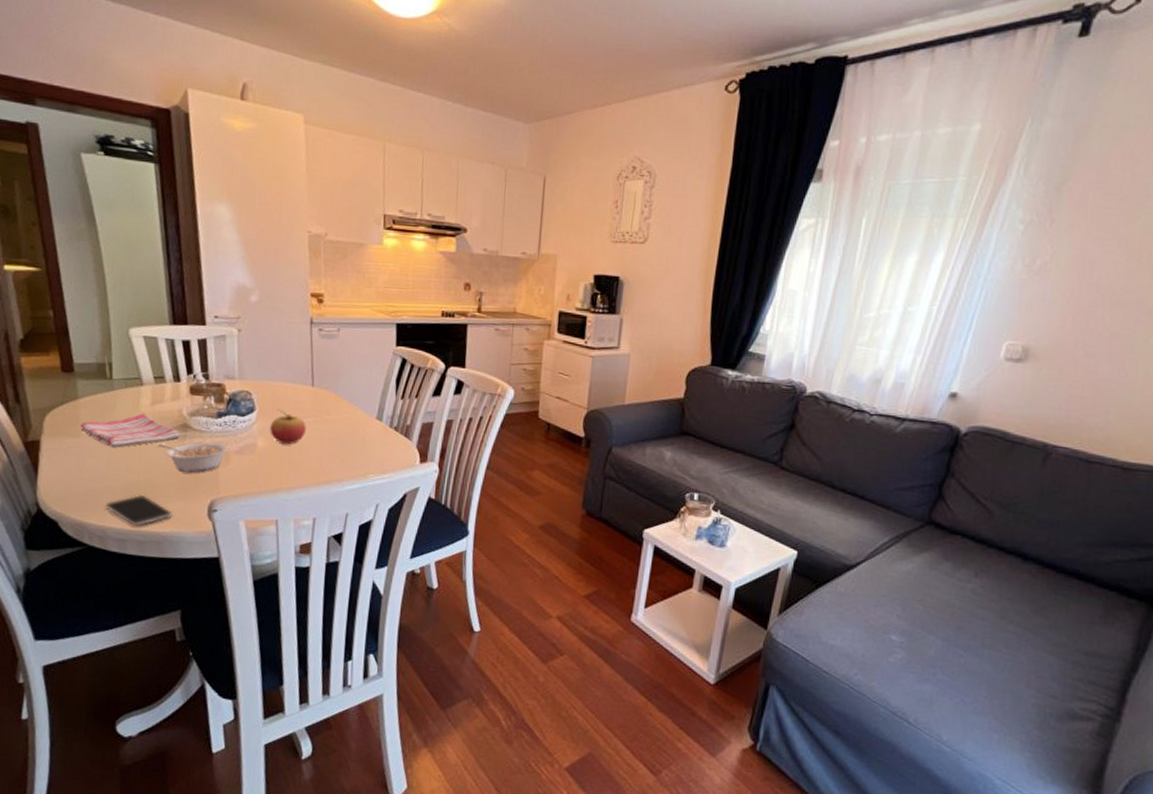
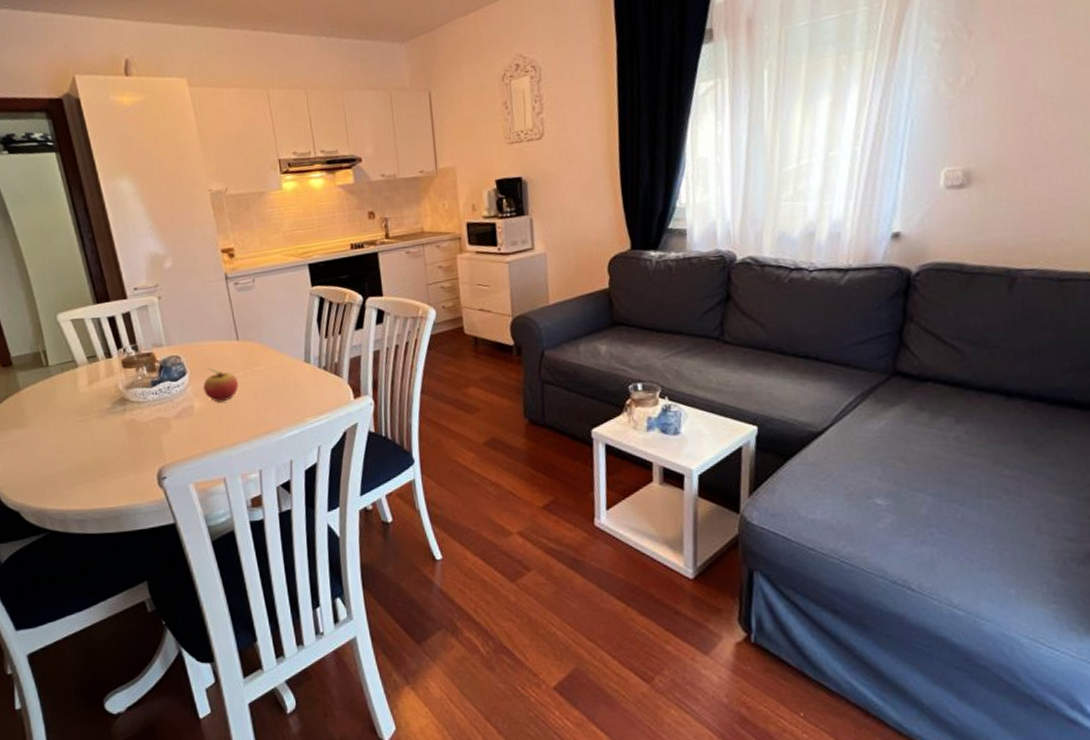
dish towel: present [80,413,180,448] -> none [26,394,120,432]
smartphone: present [105,494,173,527] -> none [61,473,125,505]
legume: present [157,442,229,473] -> none [100,411,168,445]

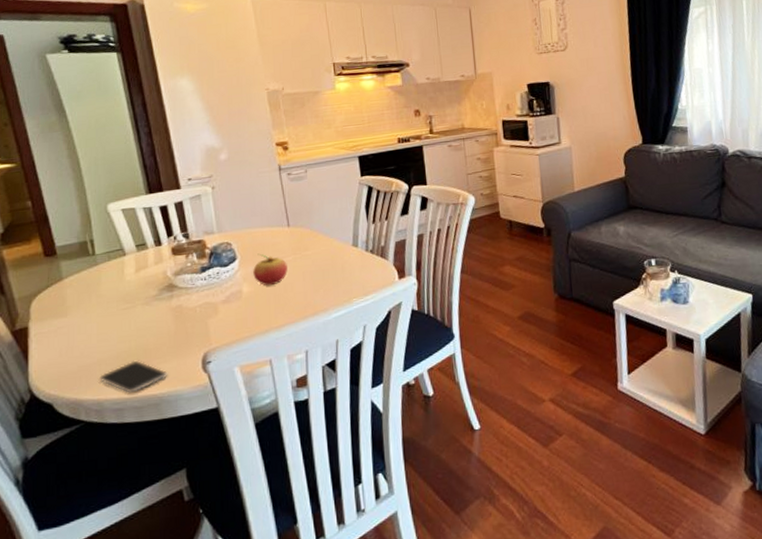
smartphone: none [61,473,125,505] -> present [99,360,168,394]

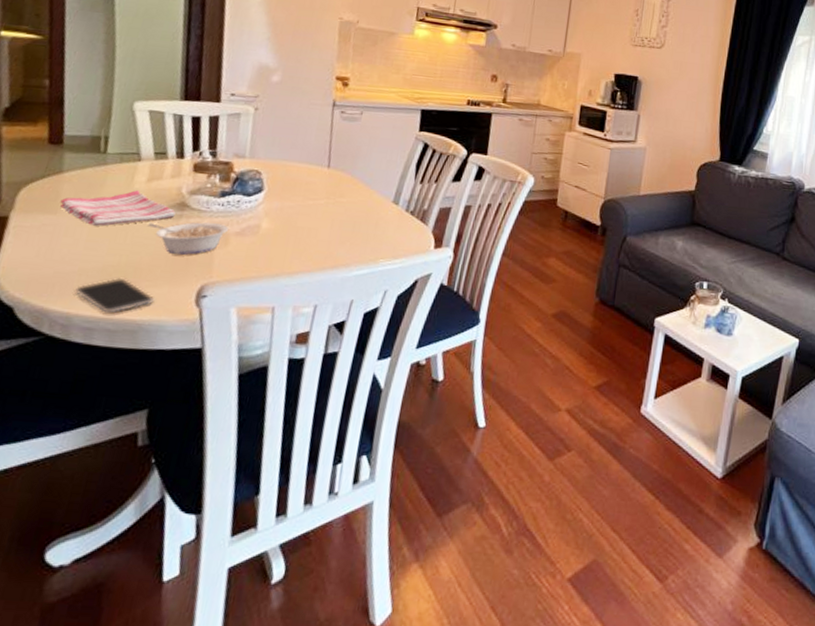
dish towel: none [67,281,167,321] -> present [60,190,176,227]
legume: none [146,296,216,331] -> present [148,222,229,255]
fruit: present [253,253,288,286] -> none [277,189,318,227]

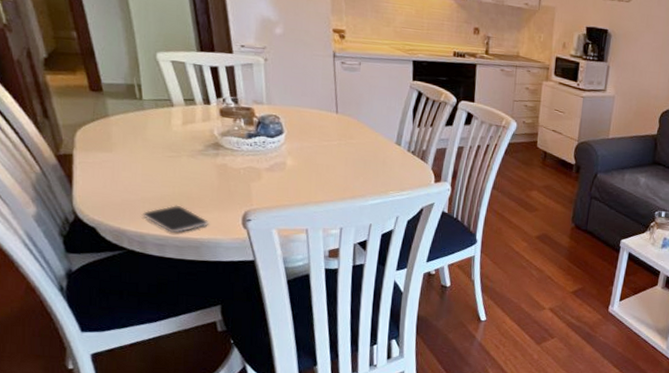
dish towel: present [60,190,176,227] -> none [113,132,212,163]
legume: present [148,222,229,255] -> none [191,159,260,187]

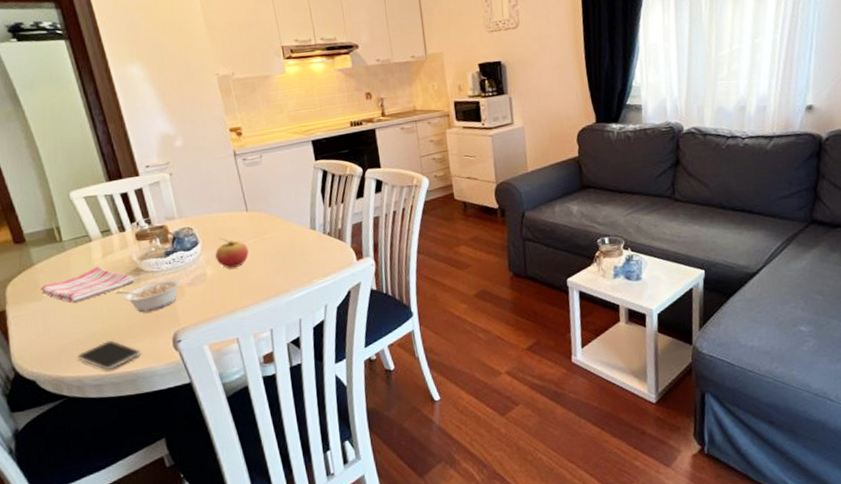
dish towel: none [113,132,212,163] -> present [40,266,134,304]
legume: none [191,159,260,187] -> present [115,279,182,312]
fruit: none [298,132,332,164] -> present [215,237,249,269]

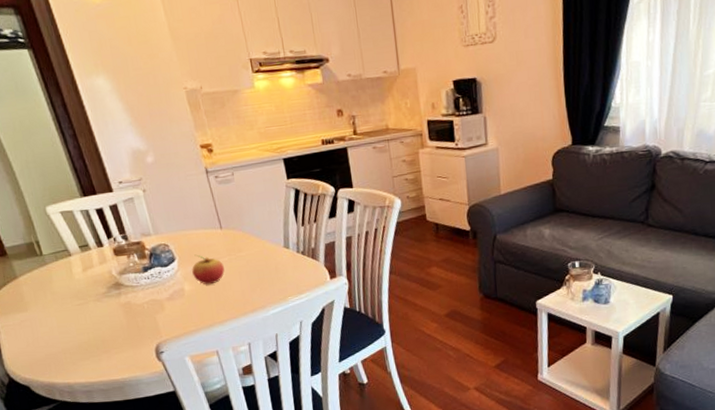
dish towel: present [40,266,134,304] -> none [26,280,115,315]
smartphone: present [77,340,142,371] -> none [66,350,127,378]
legume: present [115,279,182,312] -> none [98,294,161,325]

